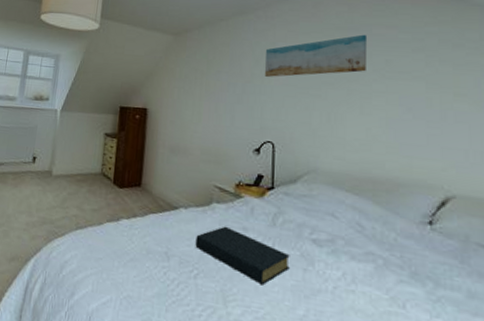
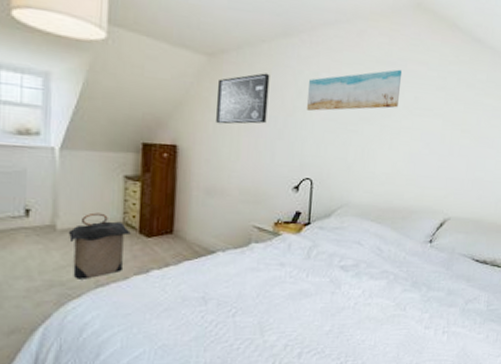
laundry hamper: none [60,162,107,221] -> present [68,212,131,279]
wall art: none [180,46,228,91] -> present [216,73,270,125]
hardback book: present [195,226,290,285] -> none [233,264,321,312]

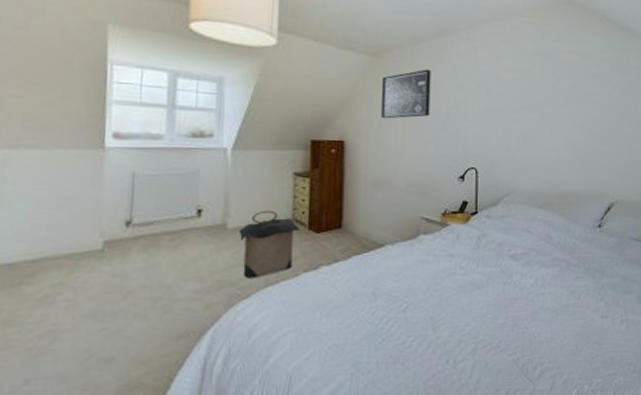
wall art: present [306,69,403,111] -> none [467,60,558,103]

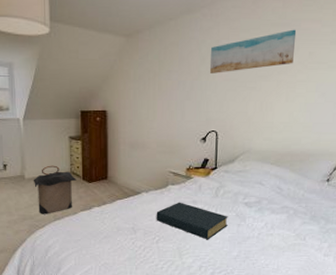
wall art: present [381,69,431,119] -> none [135,46,178,91]
hardback book: none [403,256,492,305] -> present [156,202,228,240]
wall art: none [467,60,558,103] -> present [209,29,297,73]

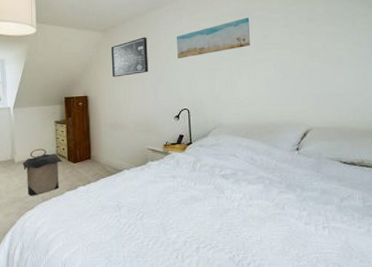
wall art: none [135,46,178,91] -> present [110,37,149,77]
hardback book: present [156,202,228,240] -> none [138,177,208,214]

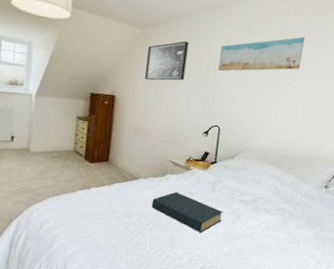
laundry hamper: present [22,148,62,196] -> none [37,141,79,189]
hardback book: none [138,177,208,214] -> present [151,191,223,233]

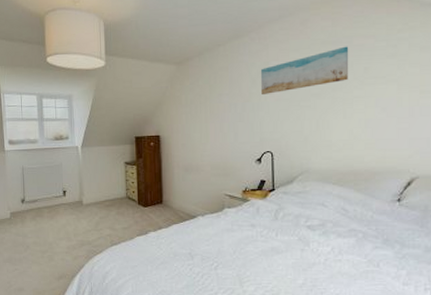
wall art: present [145,41,189,81] -> none [186,70,228,115]
hardback book: present [151,191,223,233] -> none [213,225,290,267]

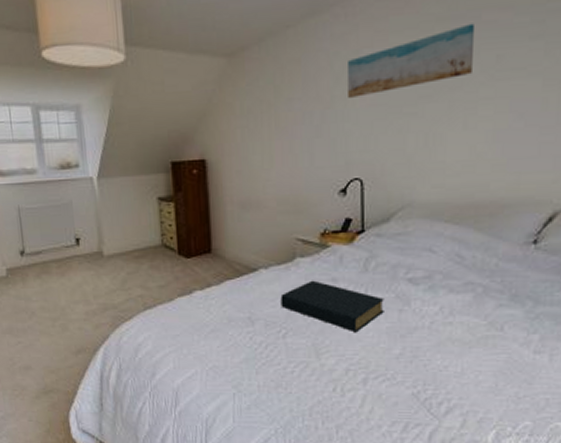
hardback book: none [213,225,290,267] -> present [280,280,384,333]

